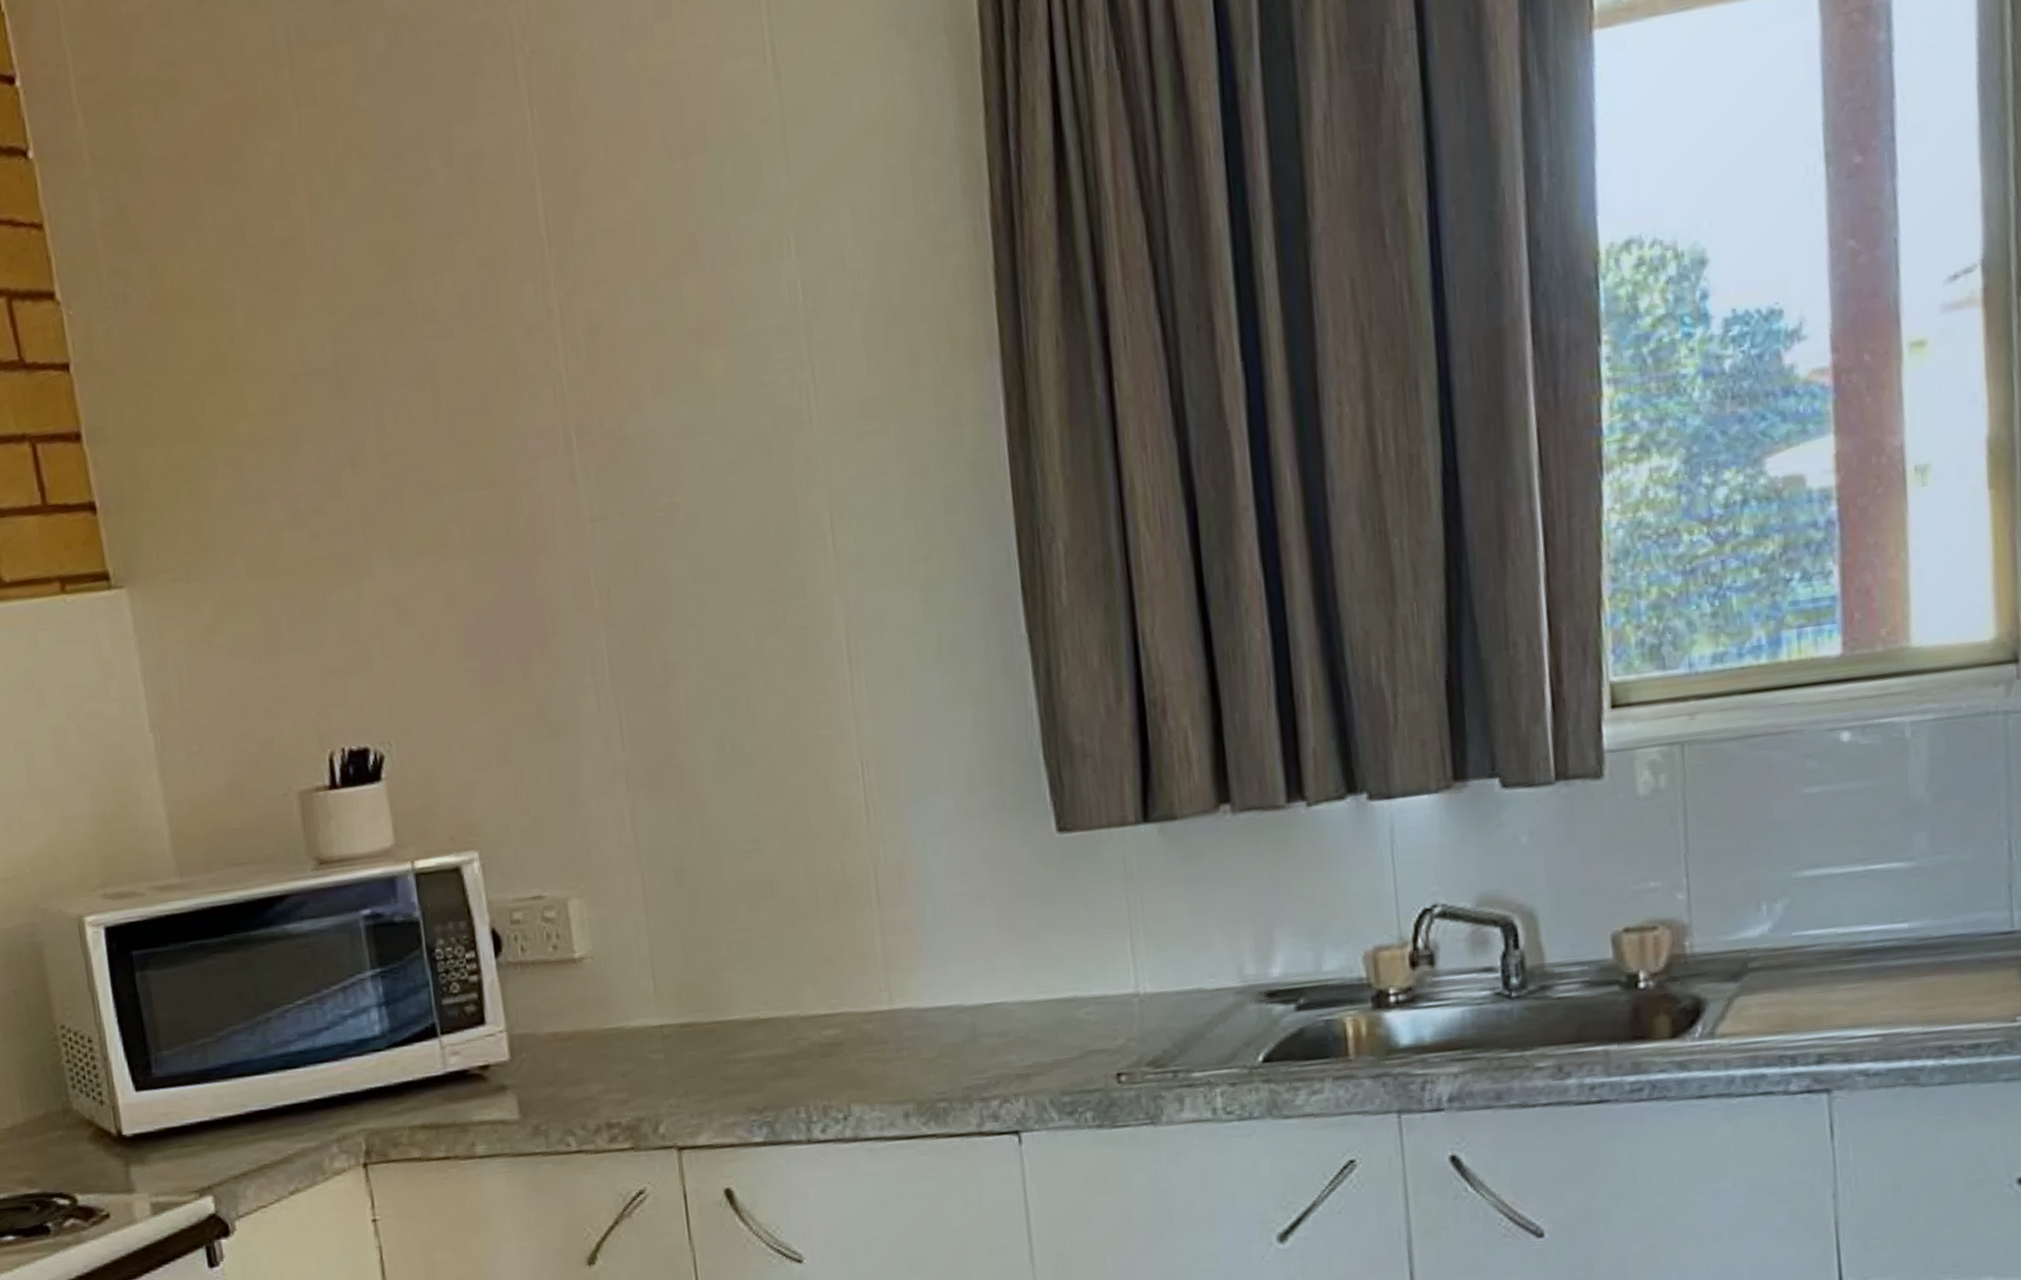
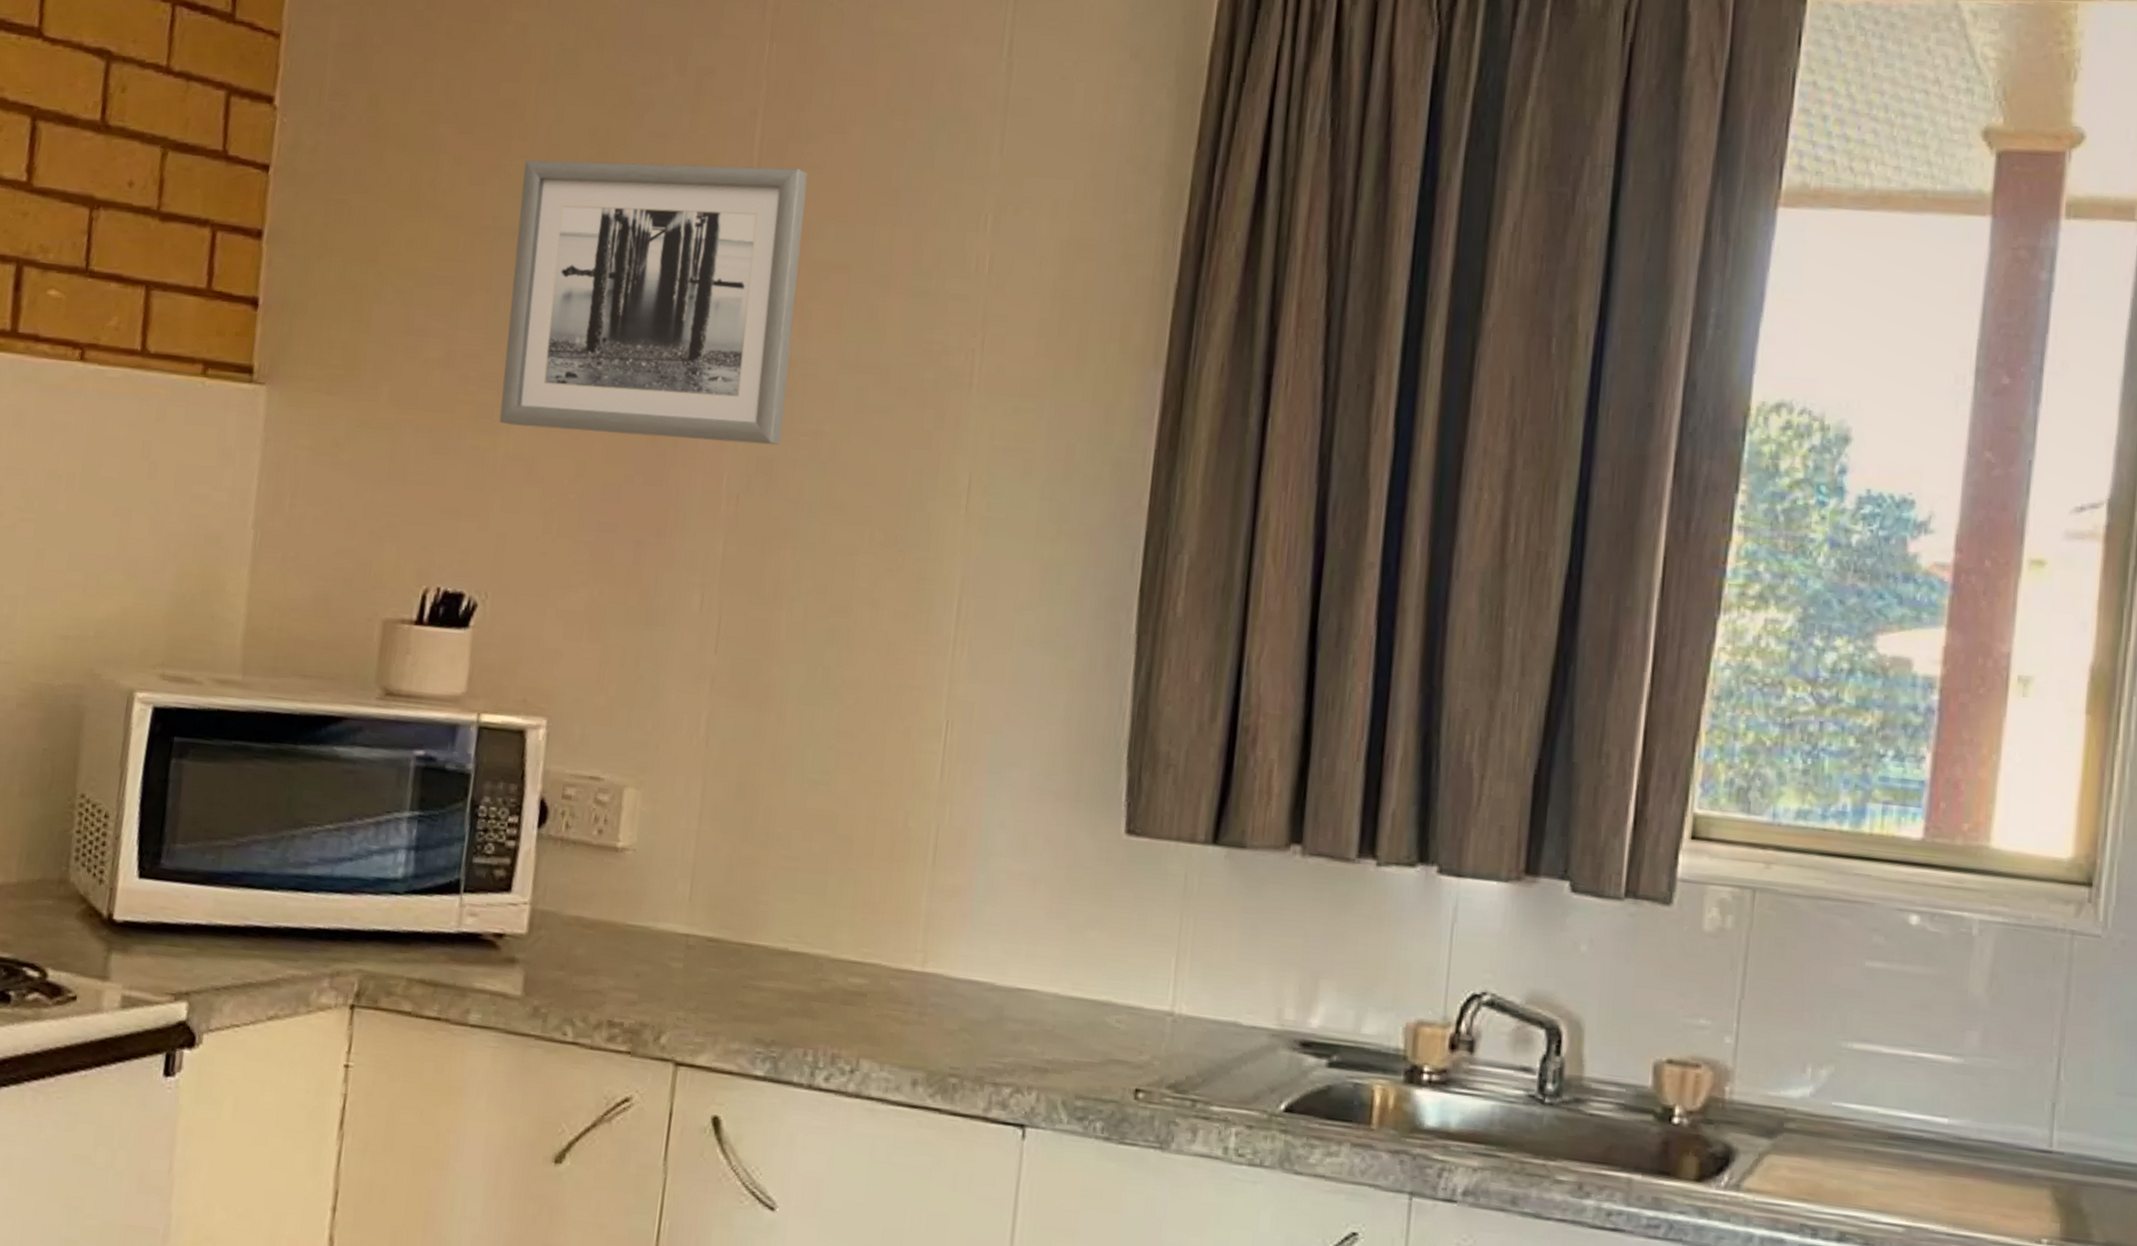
wall art: none [317,237,638,571] -> present [499,160,808,446]

